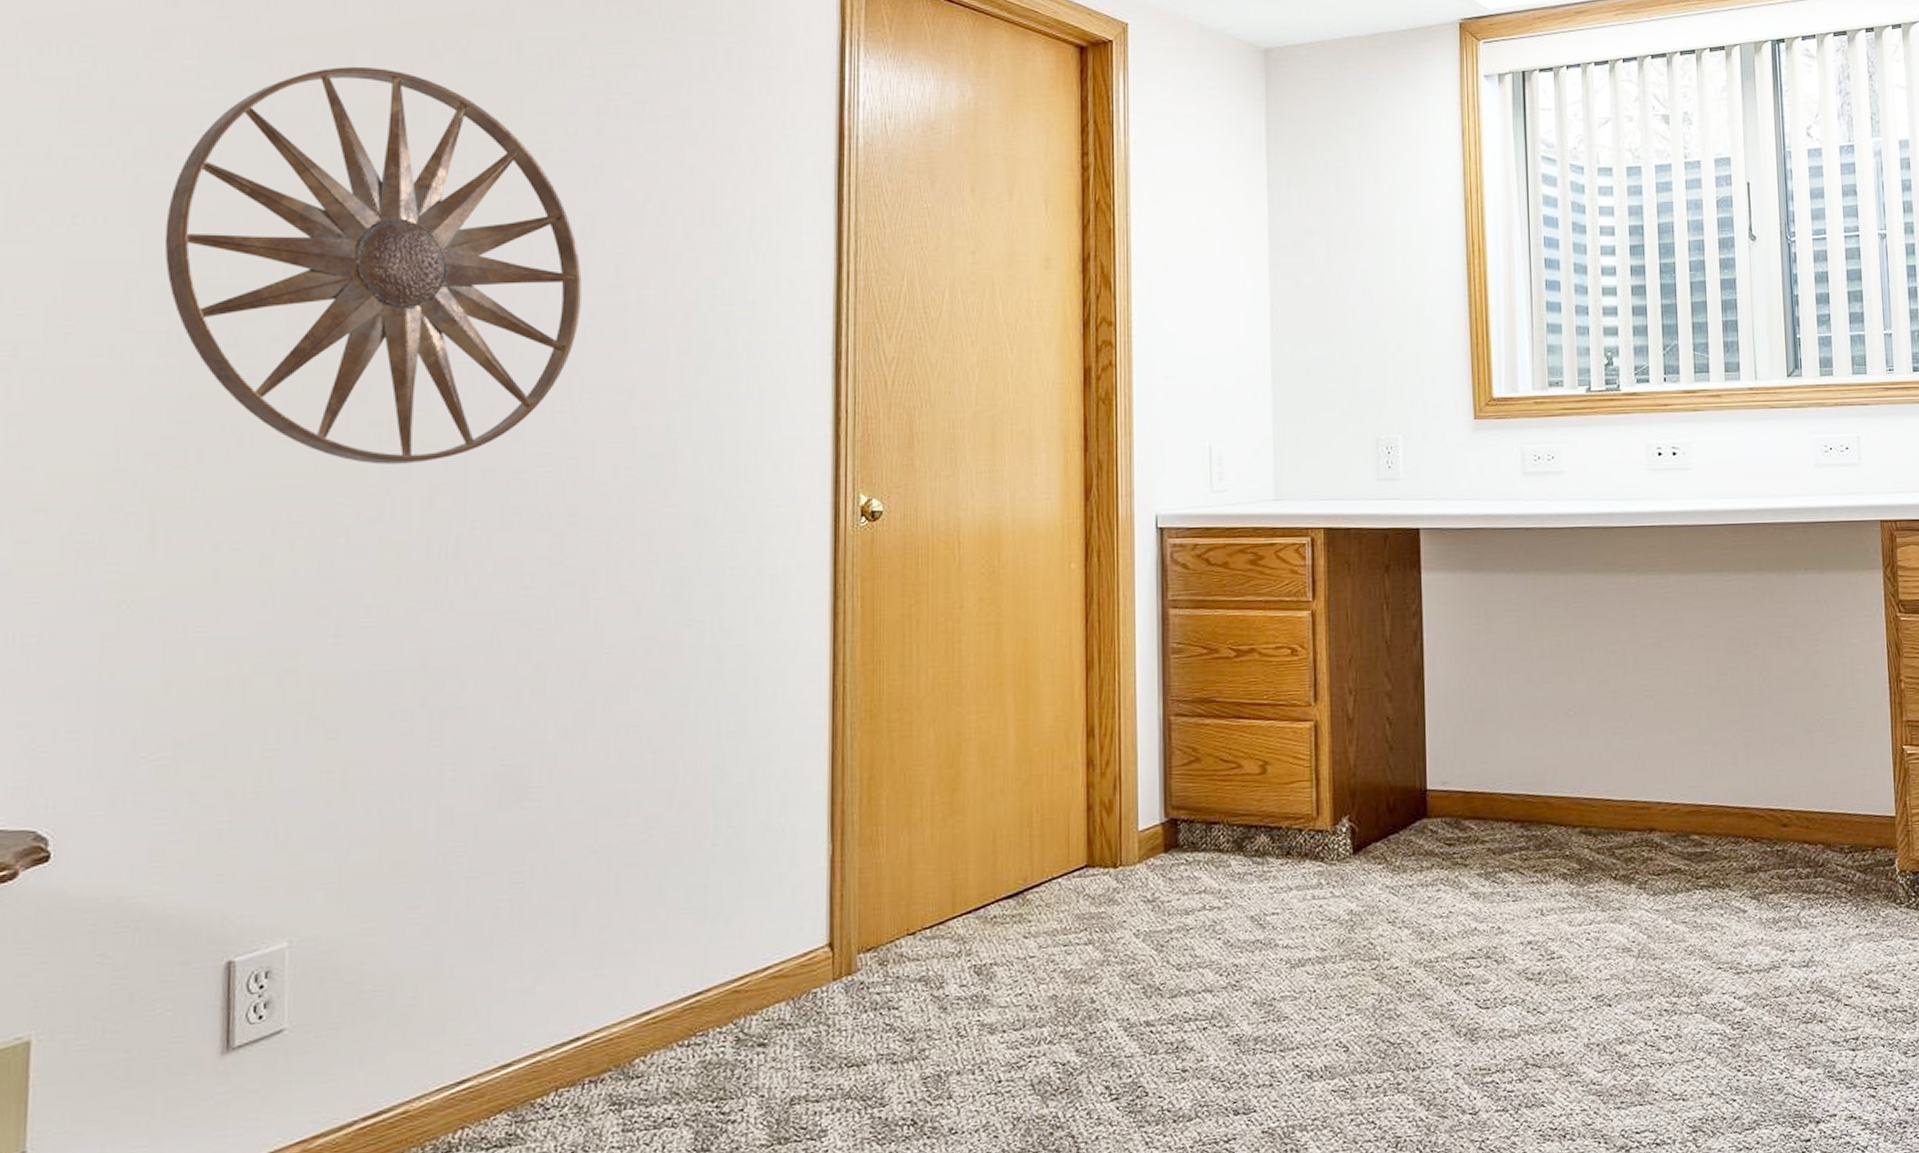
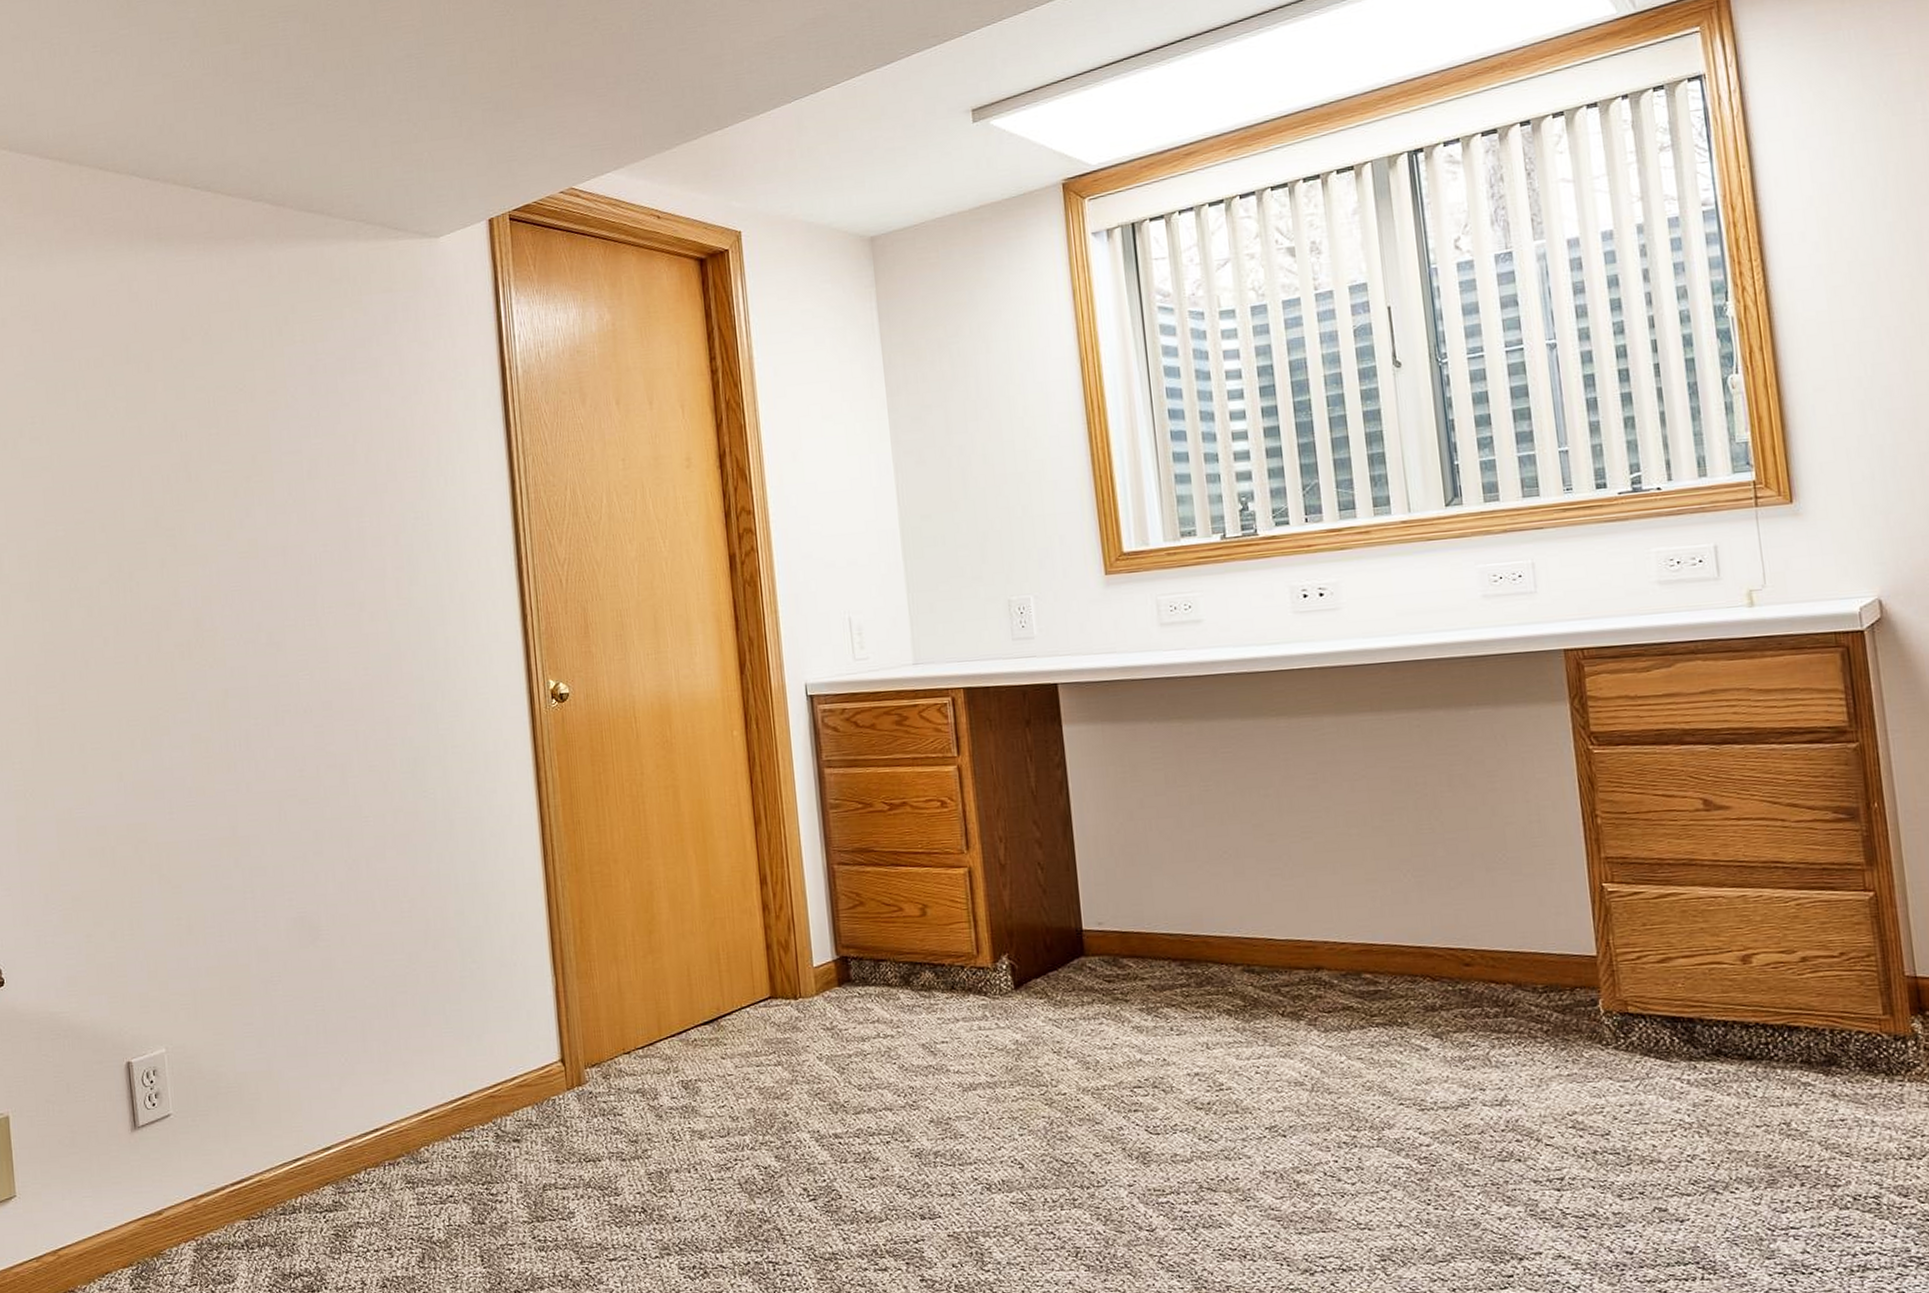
wall art: present [164,67,582,465] -> none [18,355,316,677]

